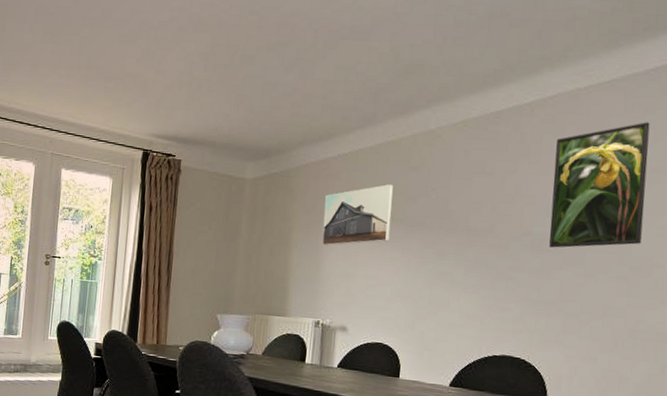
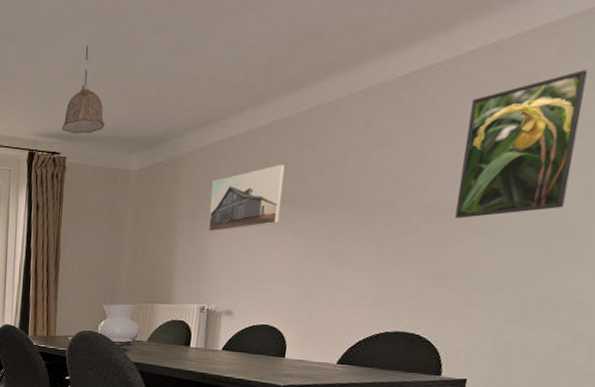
pendant lamp: none [178,54,220,139] -> present [62,45,105,134]

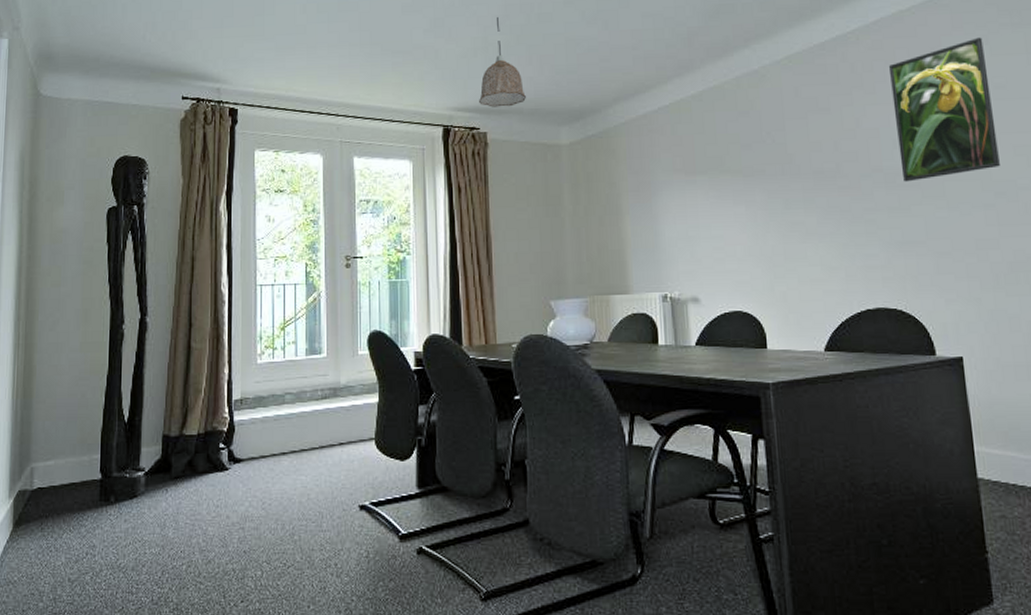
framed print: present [208,164,285,232] -> none [652,132,730,208]

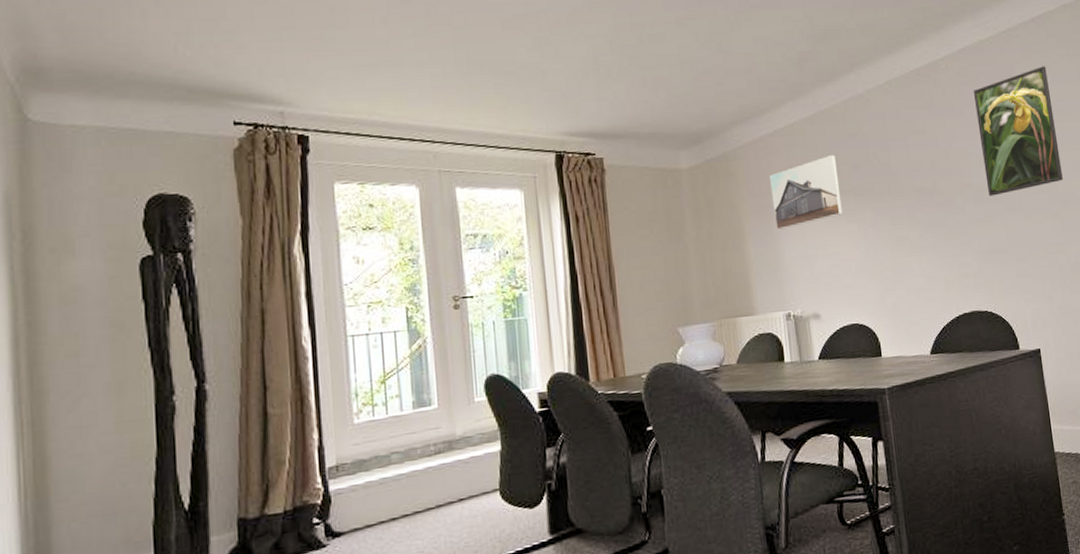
pendant lamp: present [479,16,526,108] -> none [593,36,642,132]
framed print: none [652,132,730,208] -> present [770,154,843,230]

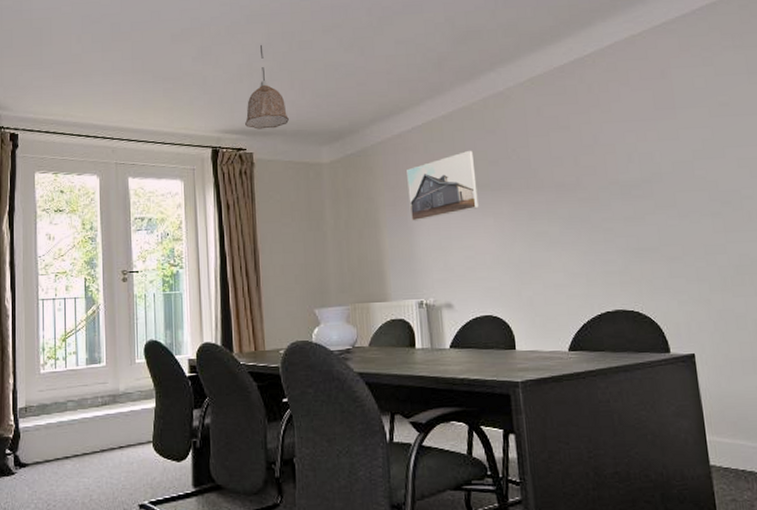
pendant lamp: none [593,36,642,132] -> present [245,44,289,130]
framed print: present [974,66,1063,196] -> none [623,59,726,193]

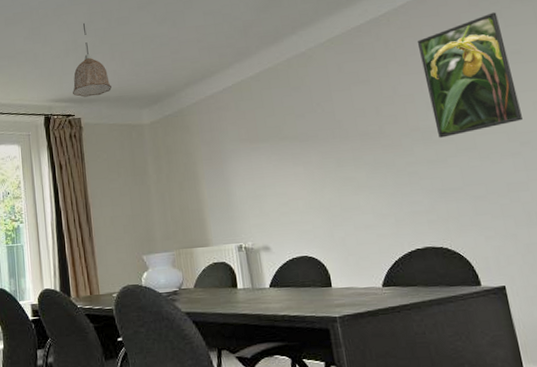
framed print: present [407,150,479,221] -> none [220,106,289,173]
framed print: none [623,59,726,193] -> present [418,12,523,138]

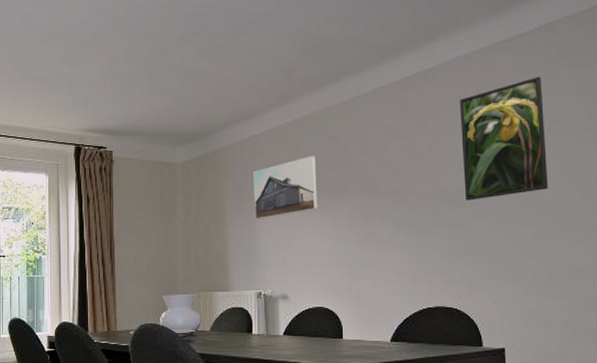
pendant lamp: present [73,22,112,97] -> none [107,49,147,129]
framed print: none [220,106,289,173] -> present [253,155,318,219]

